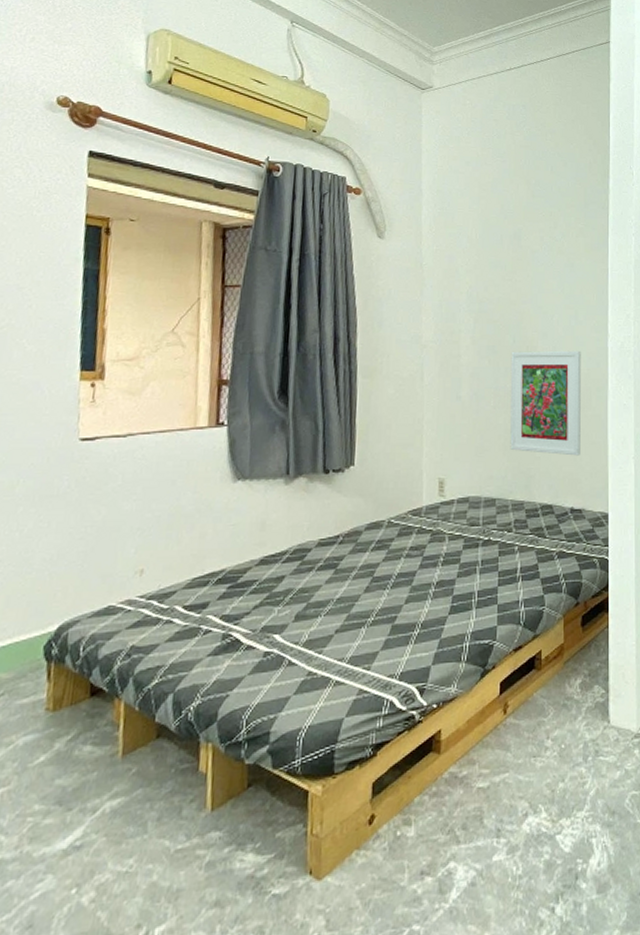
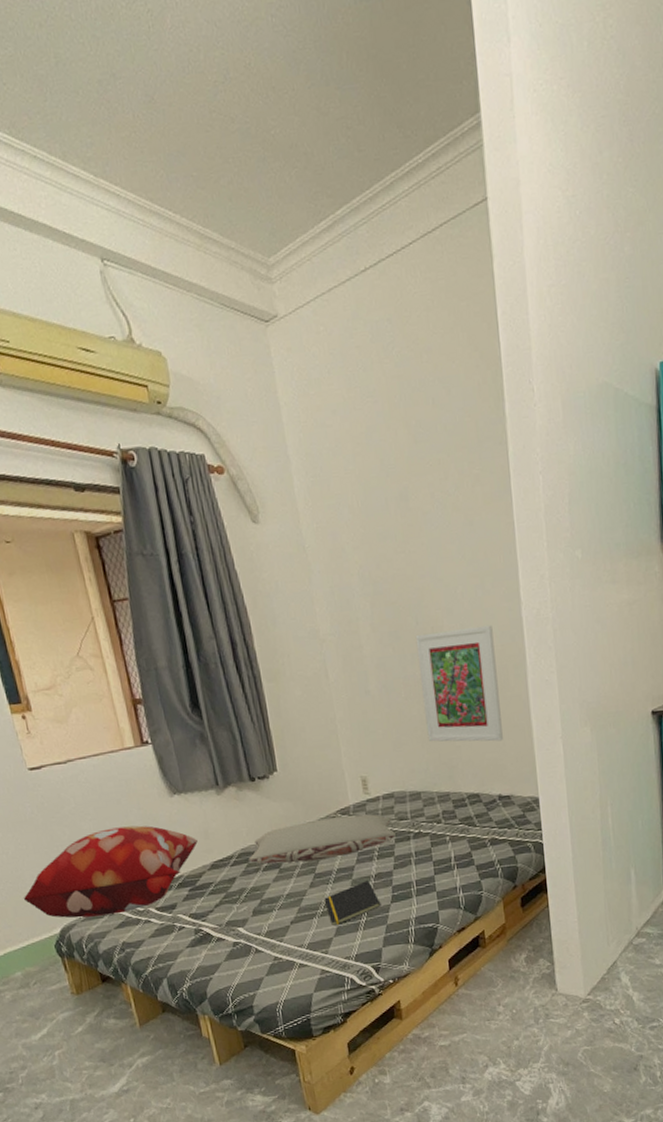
decorative pillow: none [24,510,251,614] -> present [24,825,198,919]
pillow: none [303,517,464,564] -> present [248,814,396,865]
notepad: none [377,588,438,637] -> present [324,880,381,925]

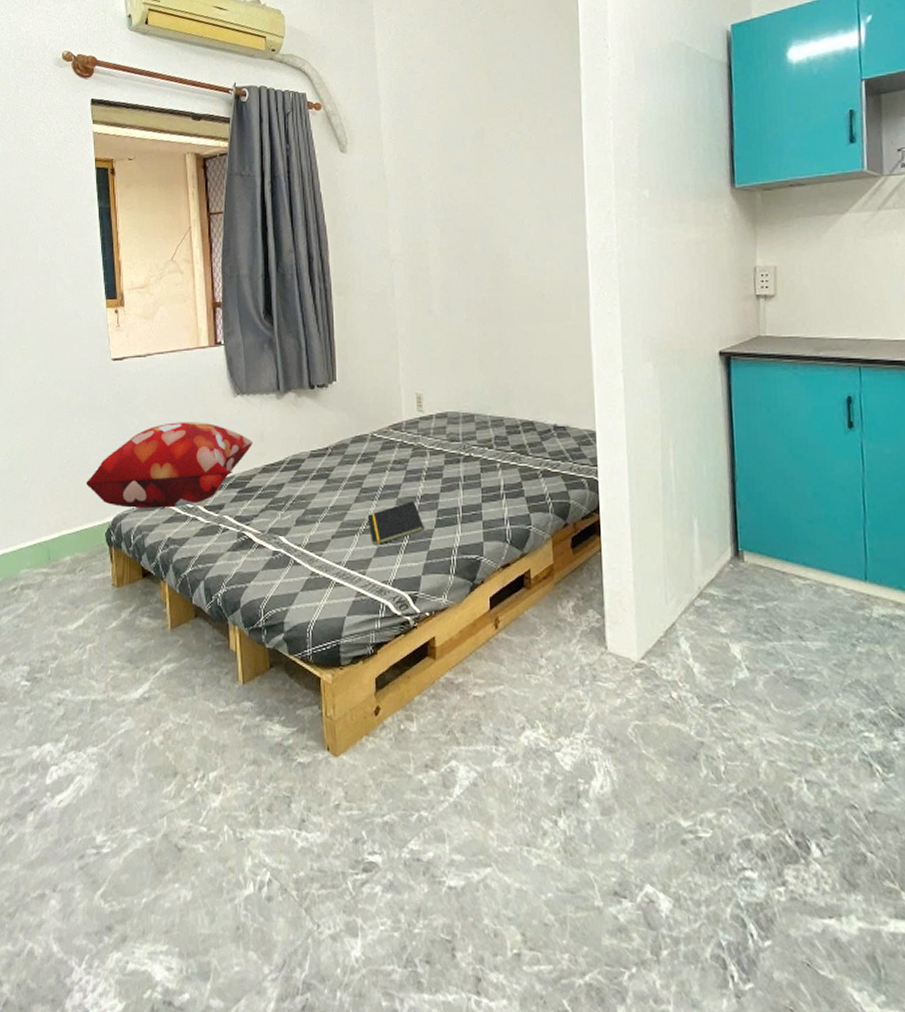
pillow: present [248,814,396,865] -> none [299,432,445,475]
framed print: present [415,624,503,742] -> none [481,255,562,370]

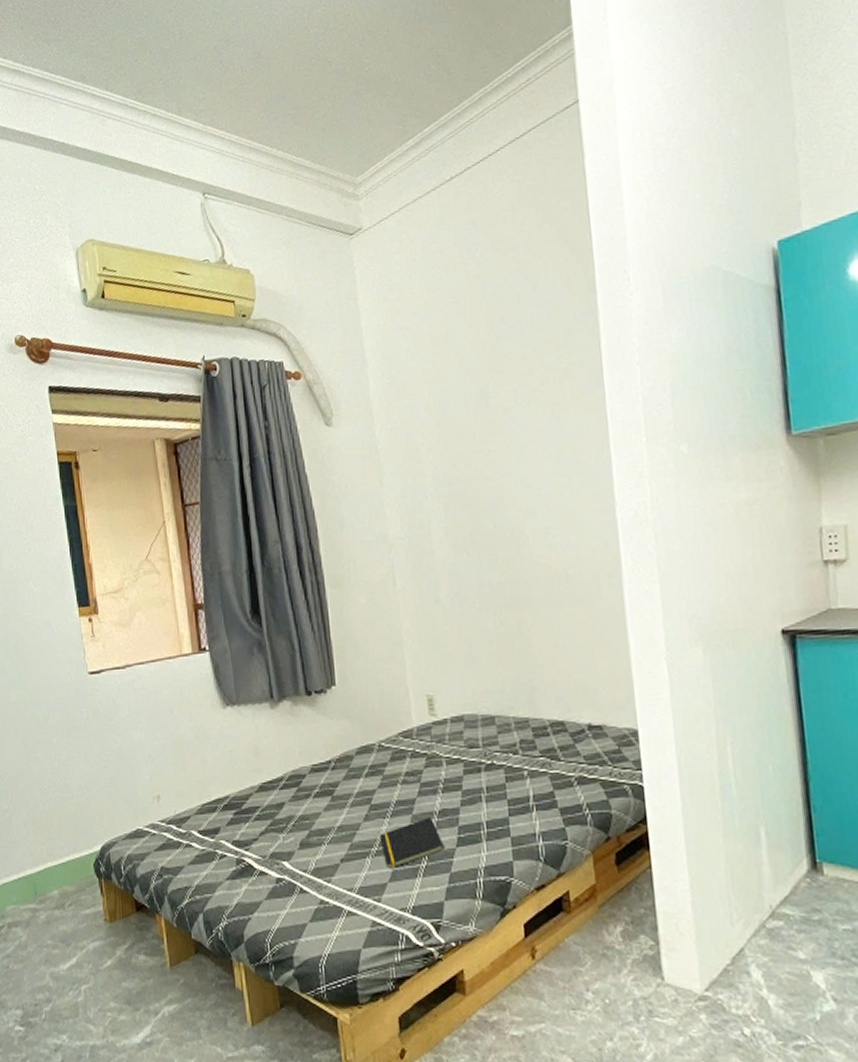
decorative pillow: present [86,422,253,508] -> none [70,738,247,836]

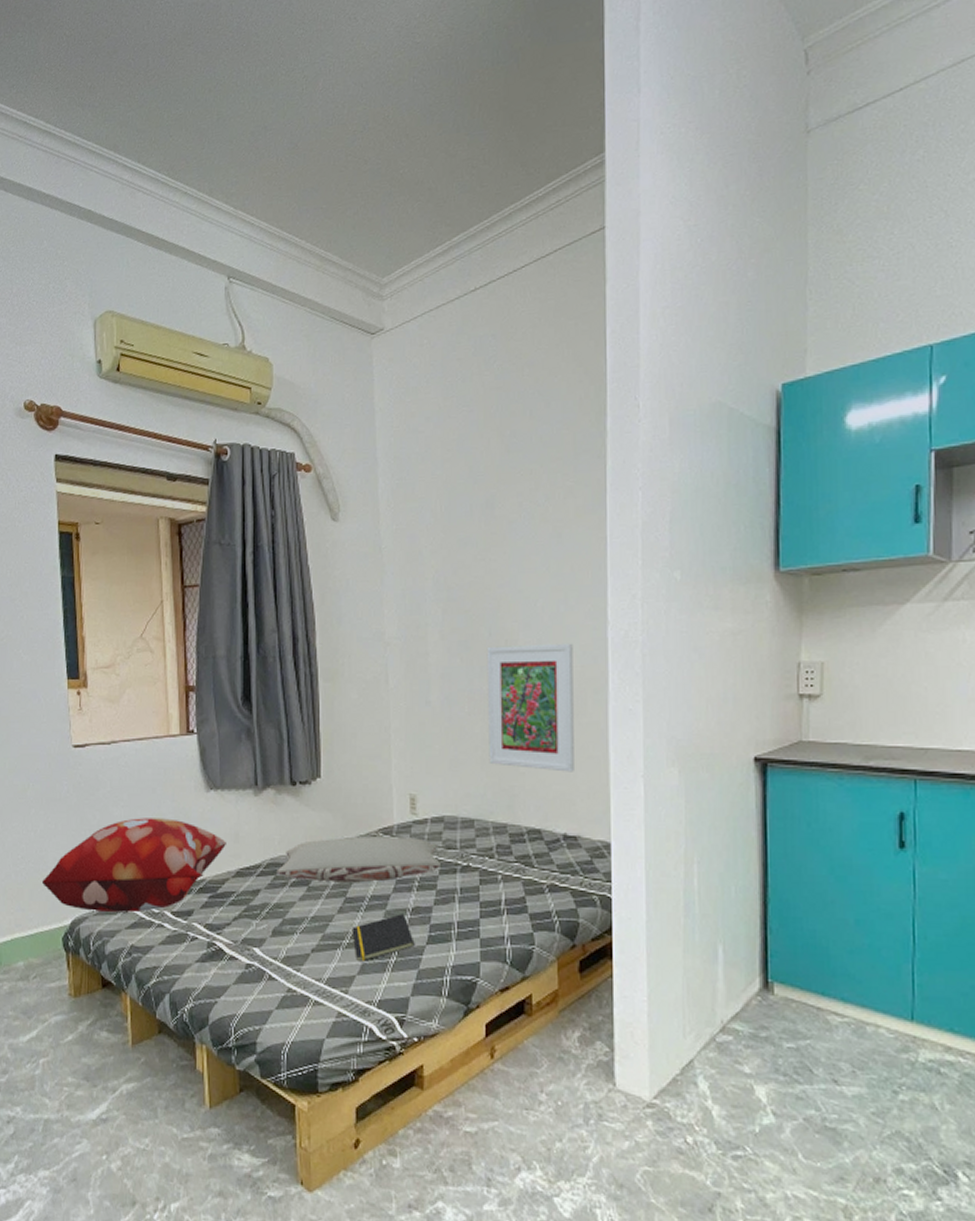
decorative pillow: none [70,738,247,836] -> present [42,818,226,913]
pillow: none [299,739,464,791] -> present [277,836,440,883]
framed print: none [493,528,594,661] -> present [486,643,574,772]

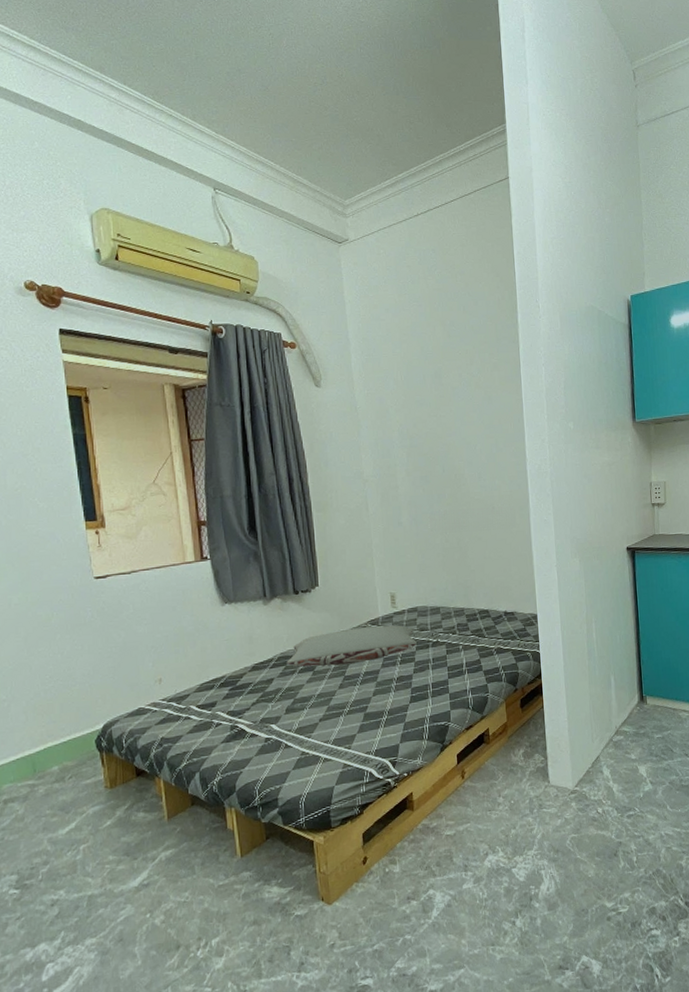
decorative pillow: present [42,818,226,913] -> none [72,630,242,715]
notepad: present [351,914,415,961] -> none [351,683,401,723]
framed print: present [486,643,574,772] -> none [441,475,509,567]

